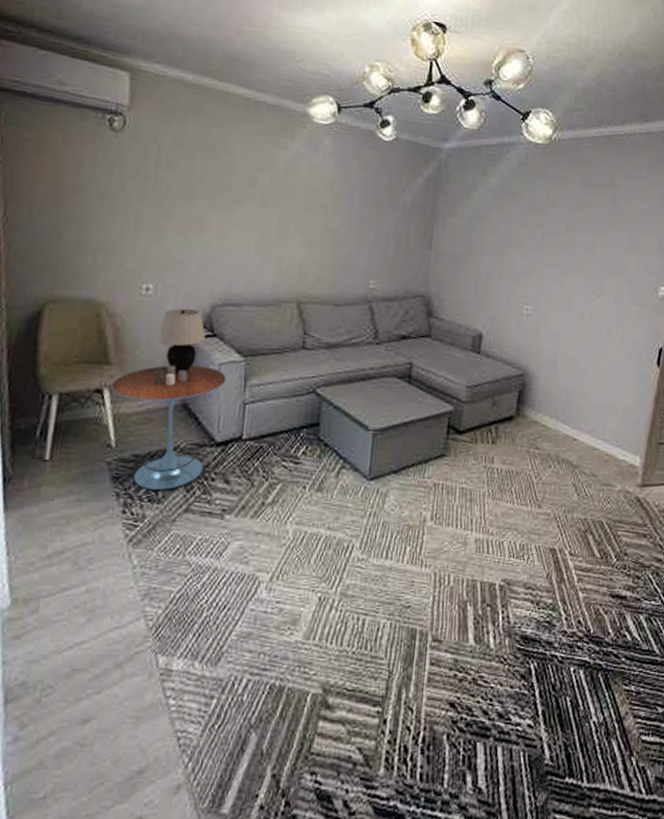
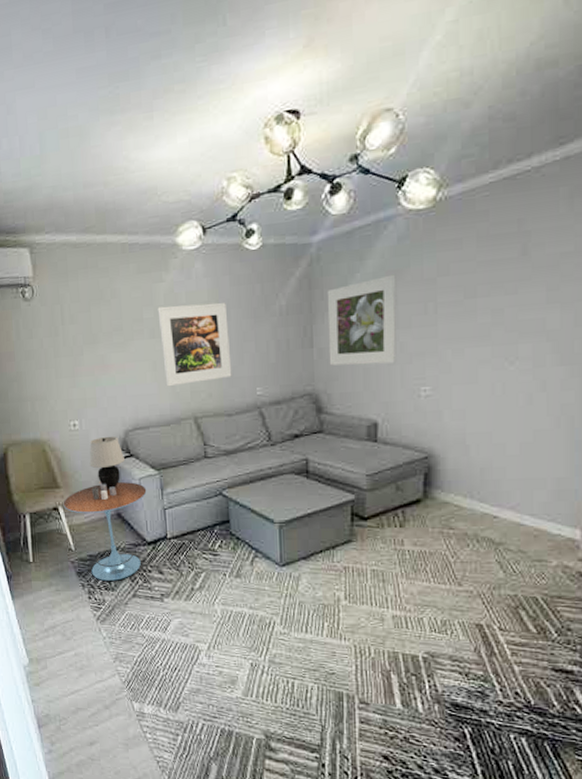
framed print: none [270,174,351,265] -> present [157,302,232,387]
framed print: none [444,195,513,280] -> present [327,274,397,366]

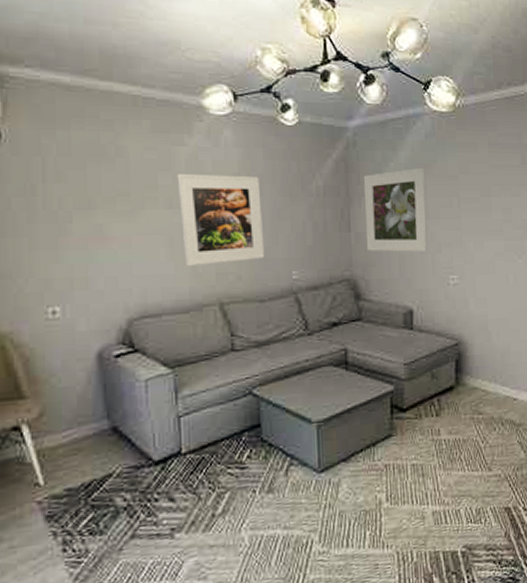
side table: present [63,482,147,581] -> none [29,385,156,523]
table lamp: present [89,436,126,489] -> none [74,326,128,396]

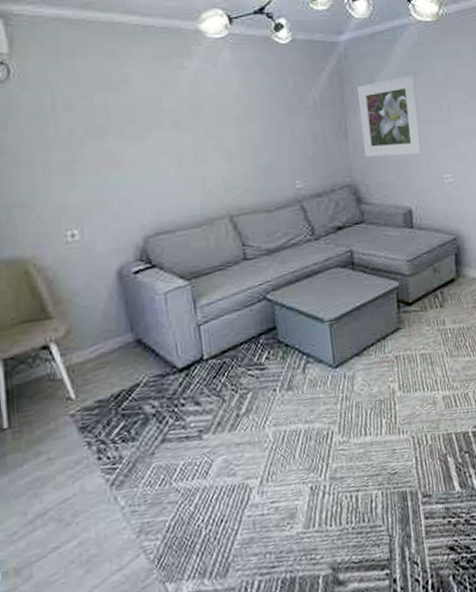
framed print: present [177,173,265,267] -> none [180,93,269,184]

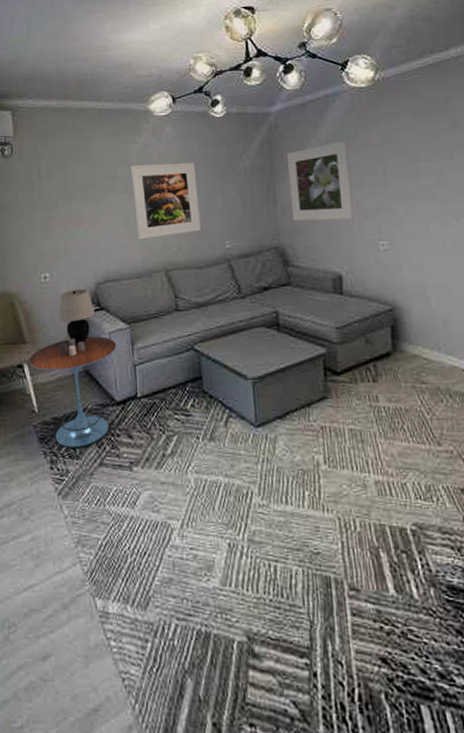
side table: none [56,298,175,431] -> present [28,336,117,447]
table lamp: none [95,244,146,311] -> present [58,288,96,344]
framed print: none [180,93,269,184] -> present [130,162,202,240]

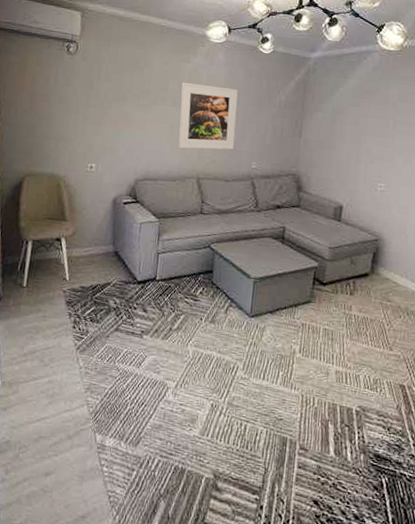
side table: present [28,336,117,447] -> none [66,221,146,314]
table lamp: present [58,288,96,344] -> none [98,181,132,229]
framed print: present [286,140,355,221] -> none [312,93,369,162]

